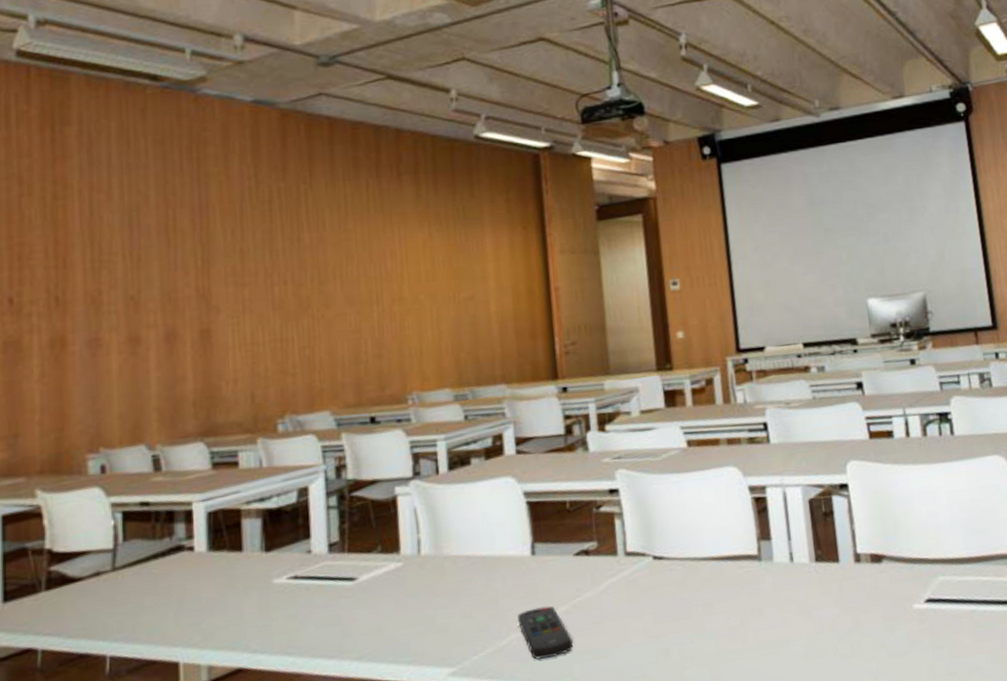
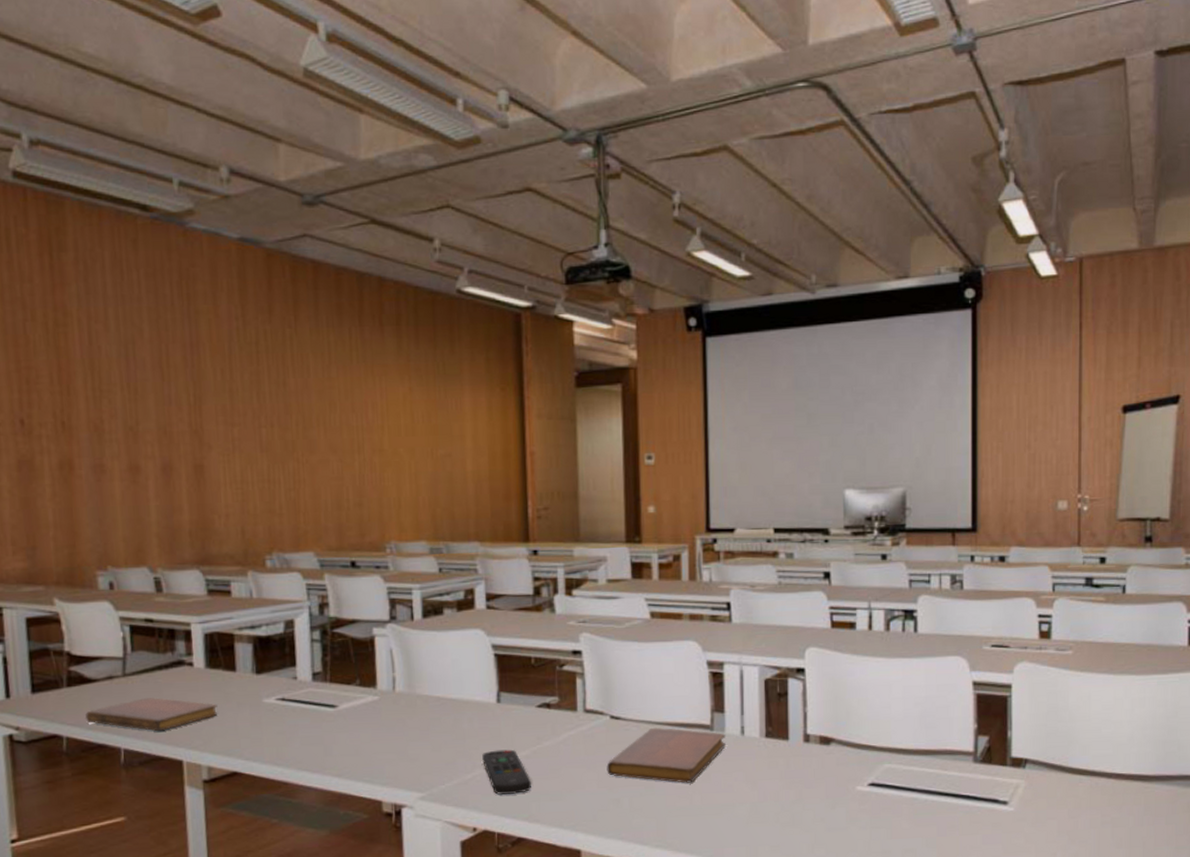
notebook: none [66,590,221,631] -> present [85,697,218,732]
notebook: none [652,562,776,624] -> present [606,727,726,783]

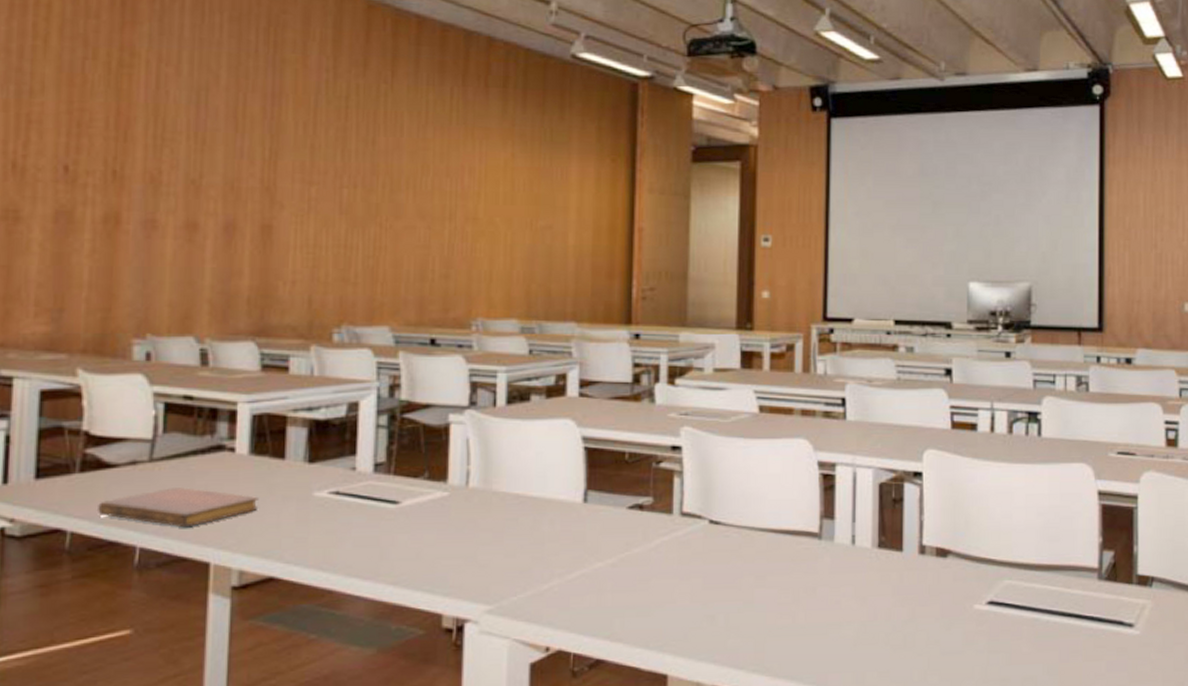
remote control: present [482,749,532,796] -> none [562,556,617,610]
notebook: present [606,727,726,783] -> none [702,534,834,598]

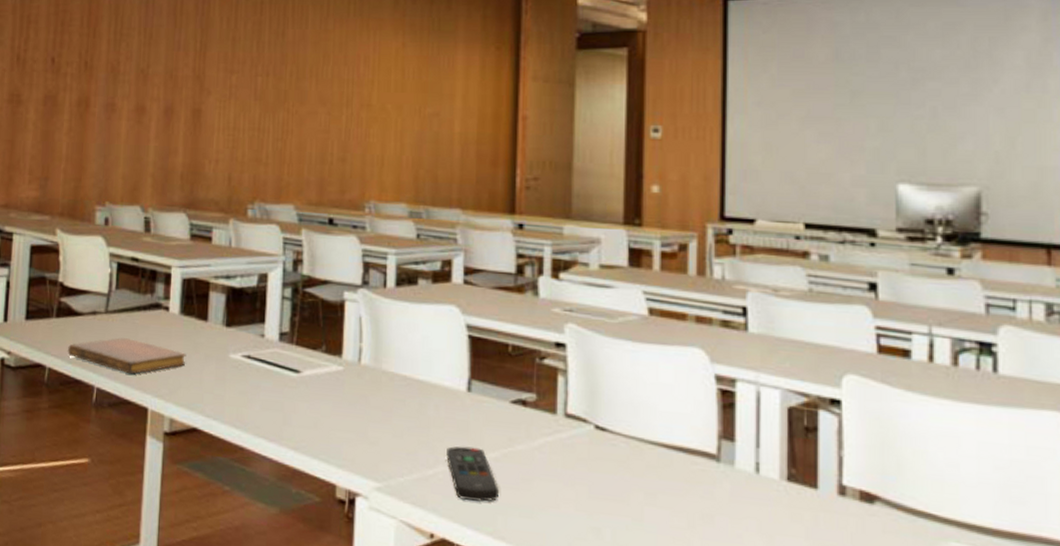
remote control: none [562,556,617,610] -> present [446,446,500,502]

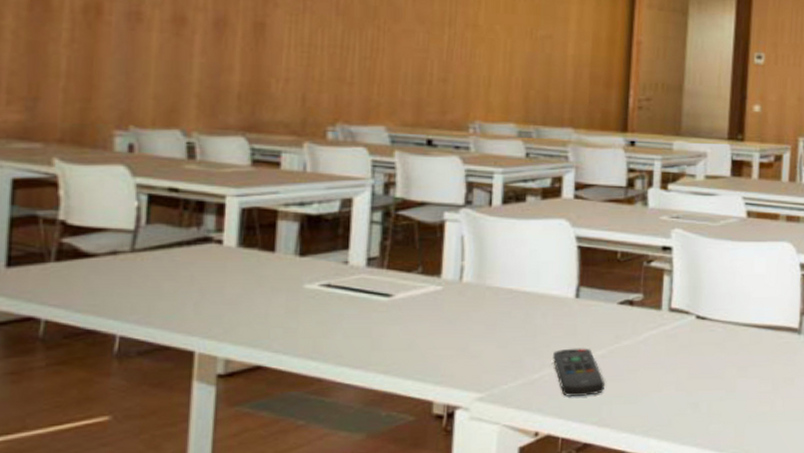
notebook: present [68,338,187,375] -> none [75,278,247,317]

